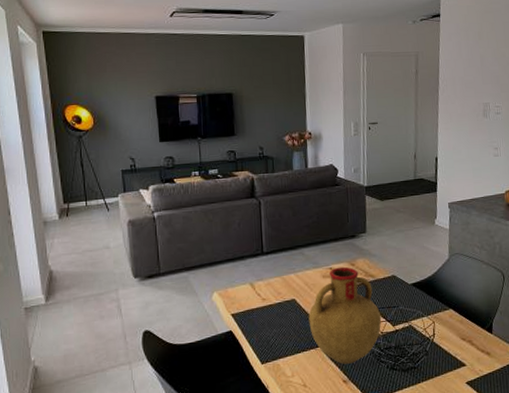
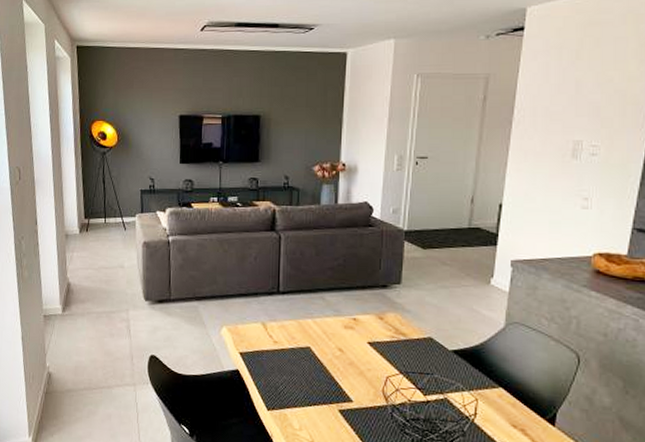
vase: present [308,266,382,364] -> none [323,318,411,429]

